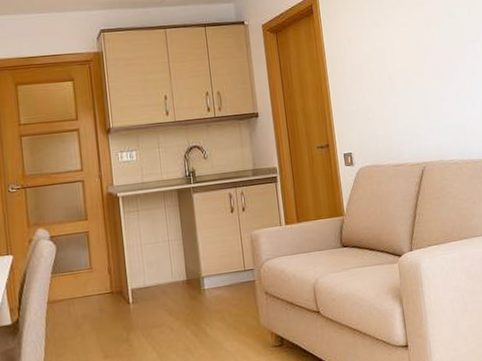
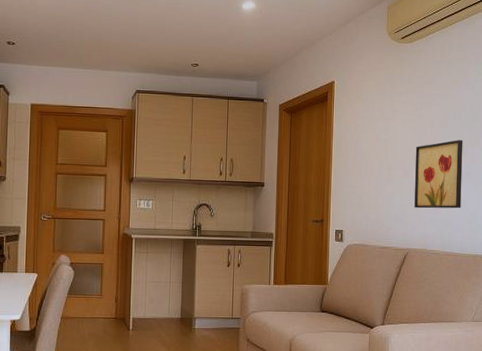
wall art: none [414,37,472,118] -> present [414,140,463,209]

